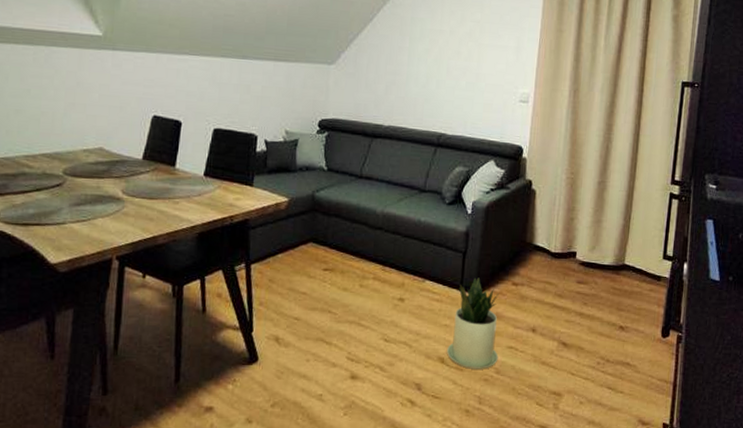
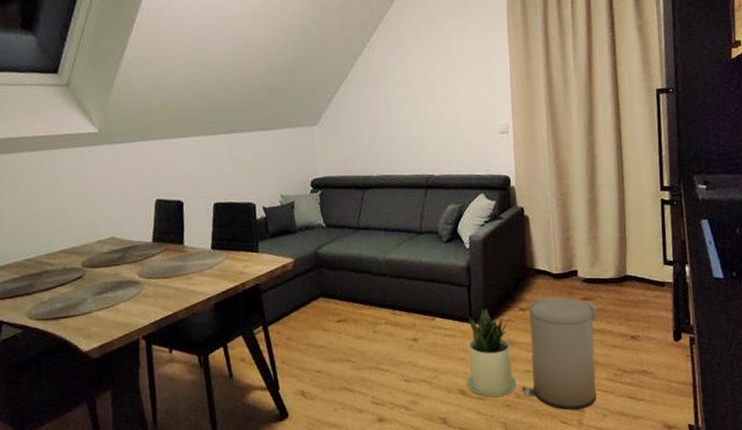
pedal bin: none [501,275,591,393] -> present [521,296,598,410]

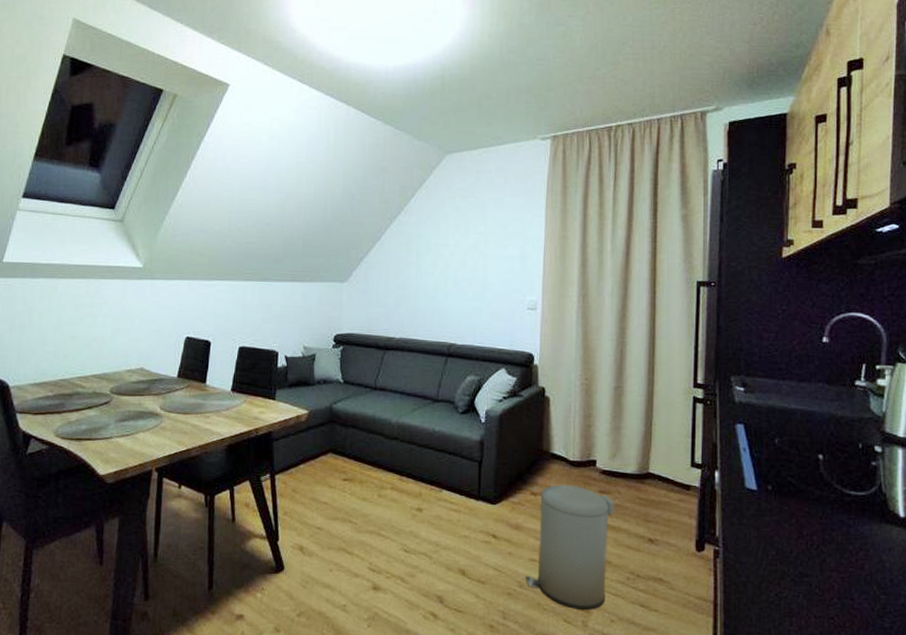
planter: present [466,308,517,398] -> none [468,487,521,583]

